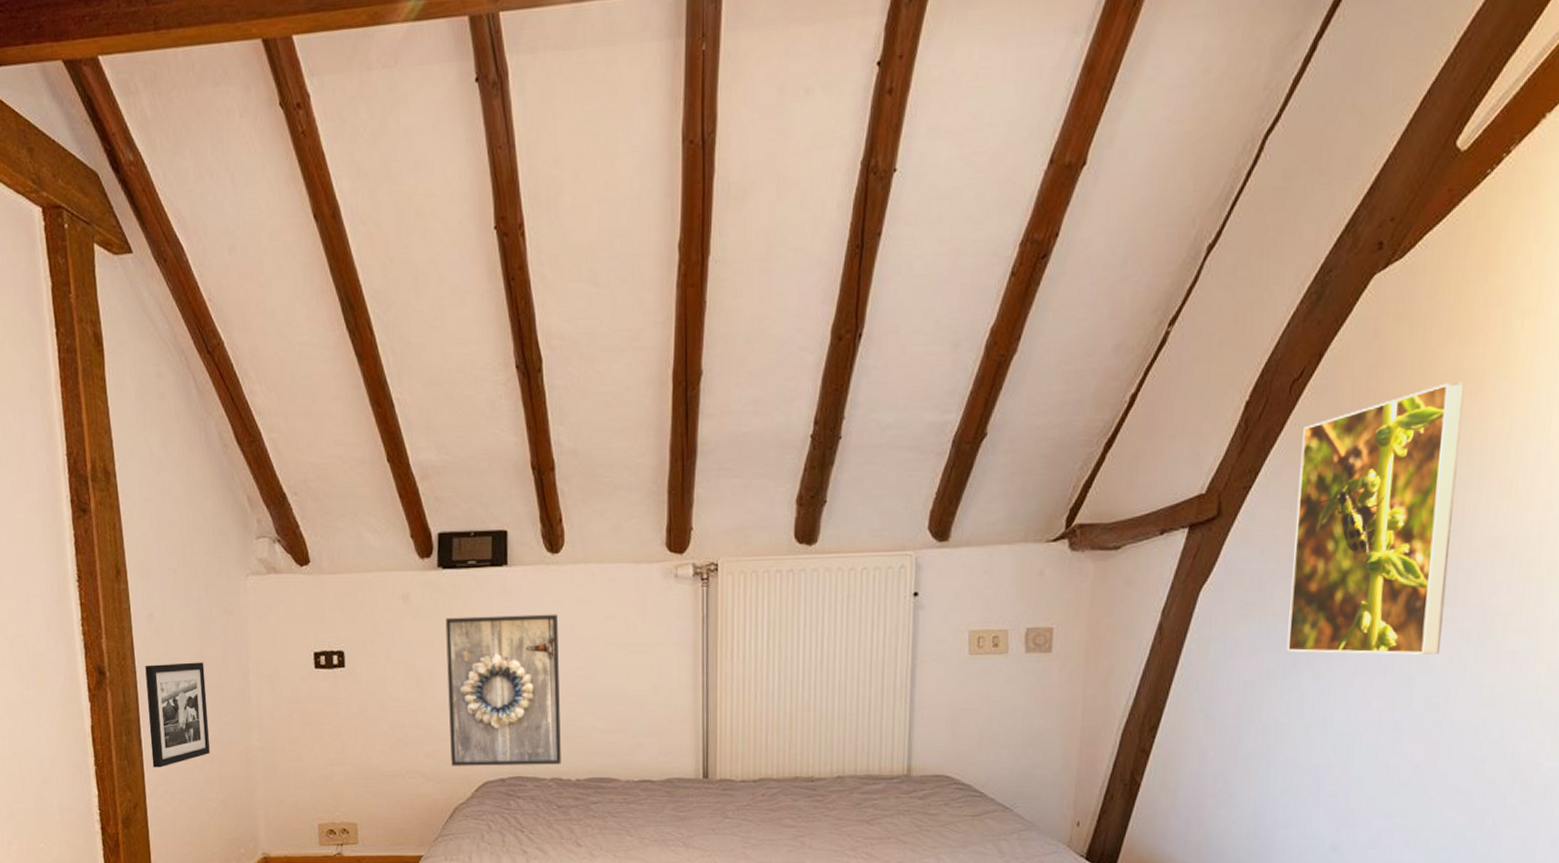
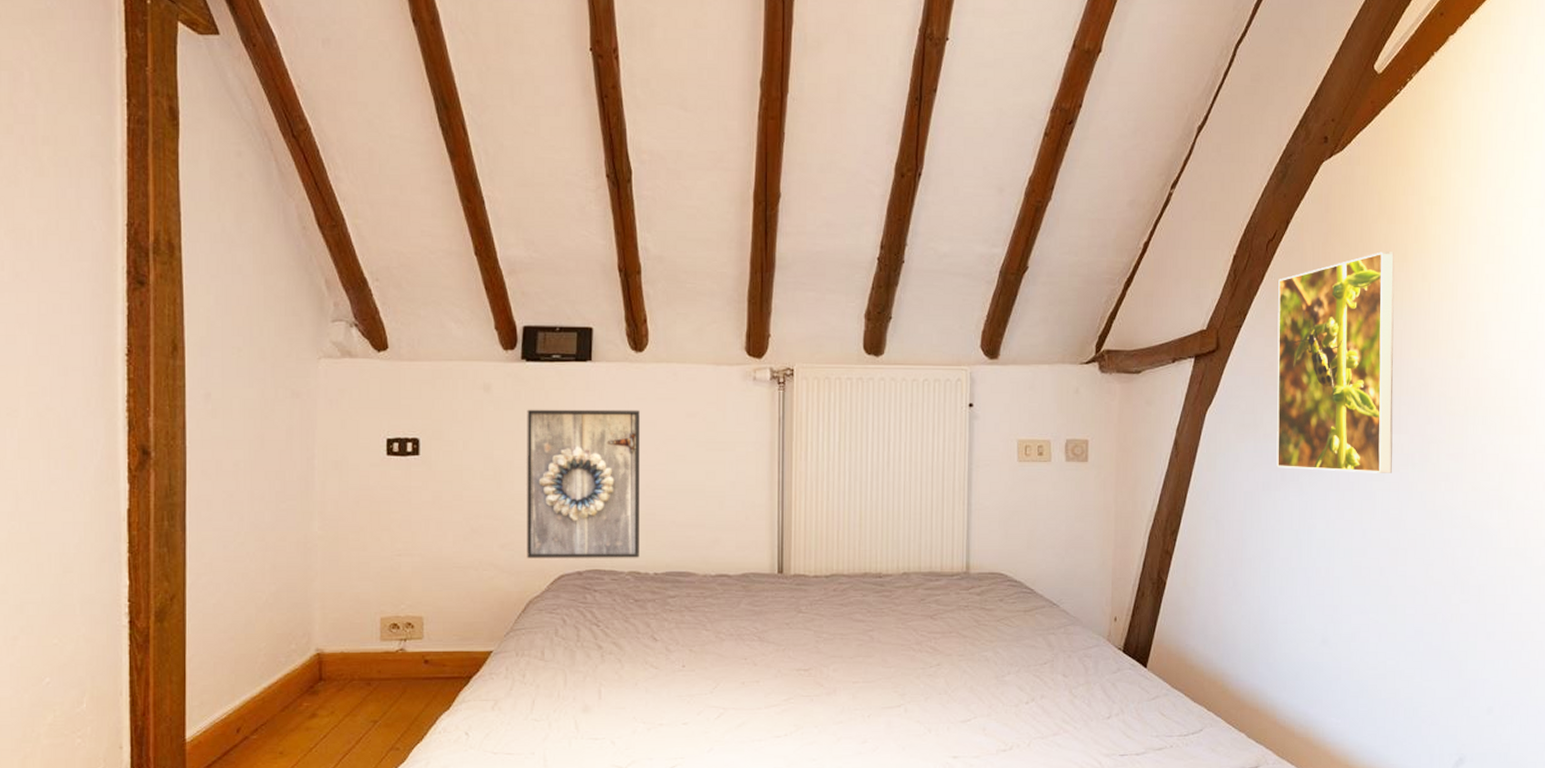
picture frame: present [145,662,210,768] -> none [196,445,265,556]

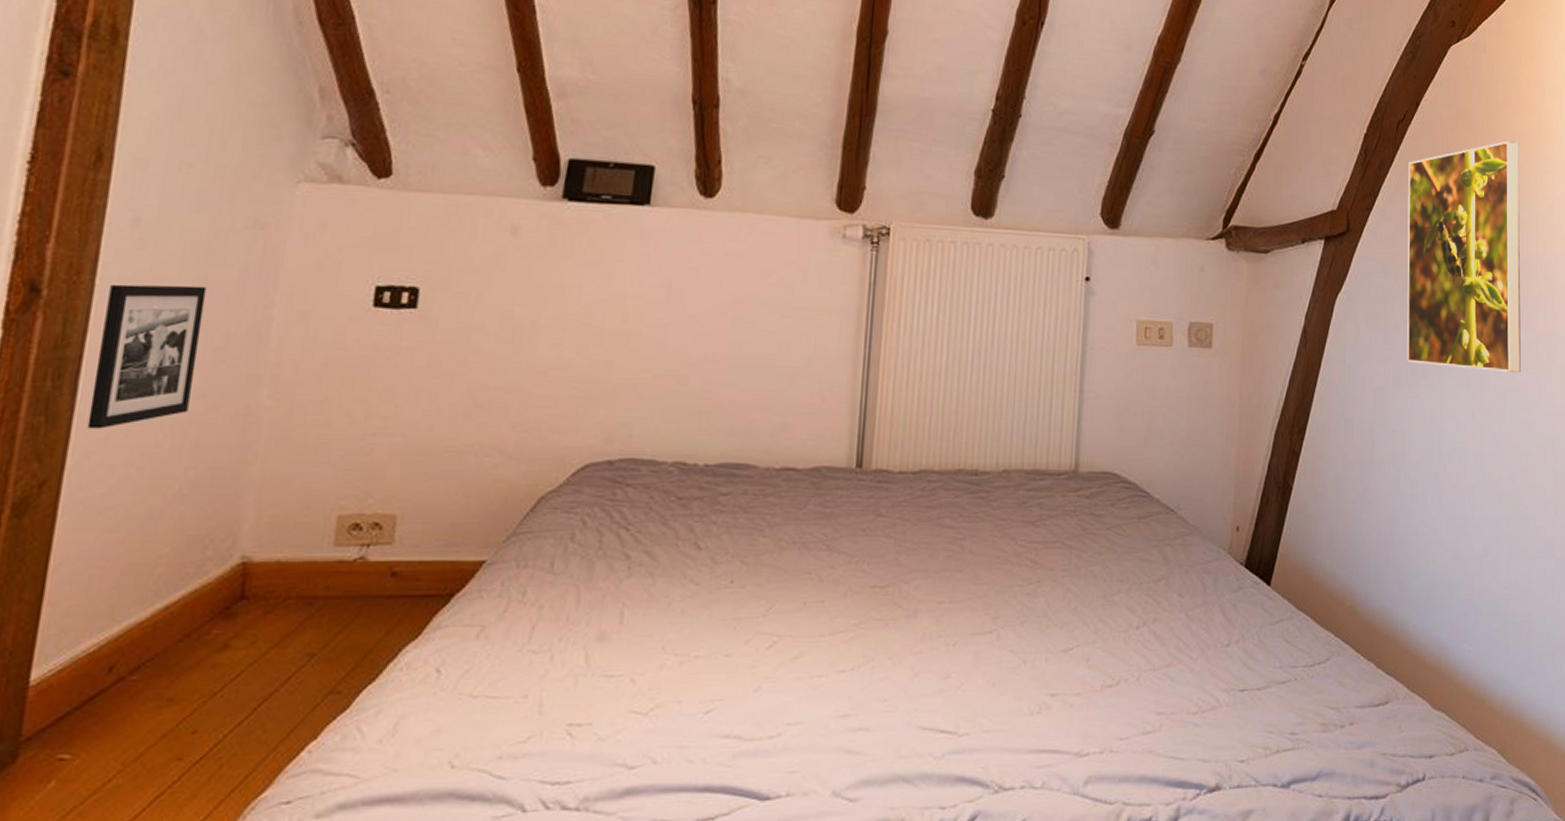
picture frame: none [196,445,265,556] -> present [87,284,207,429]
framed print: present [527,409,640,558] -> none [544,258,704,445]

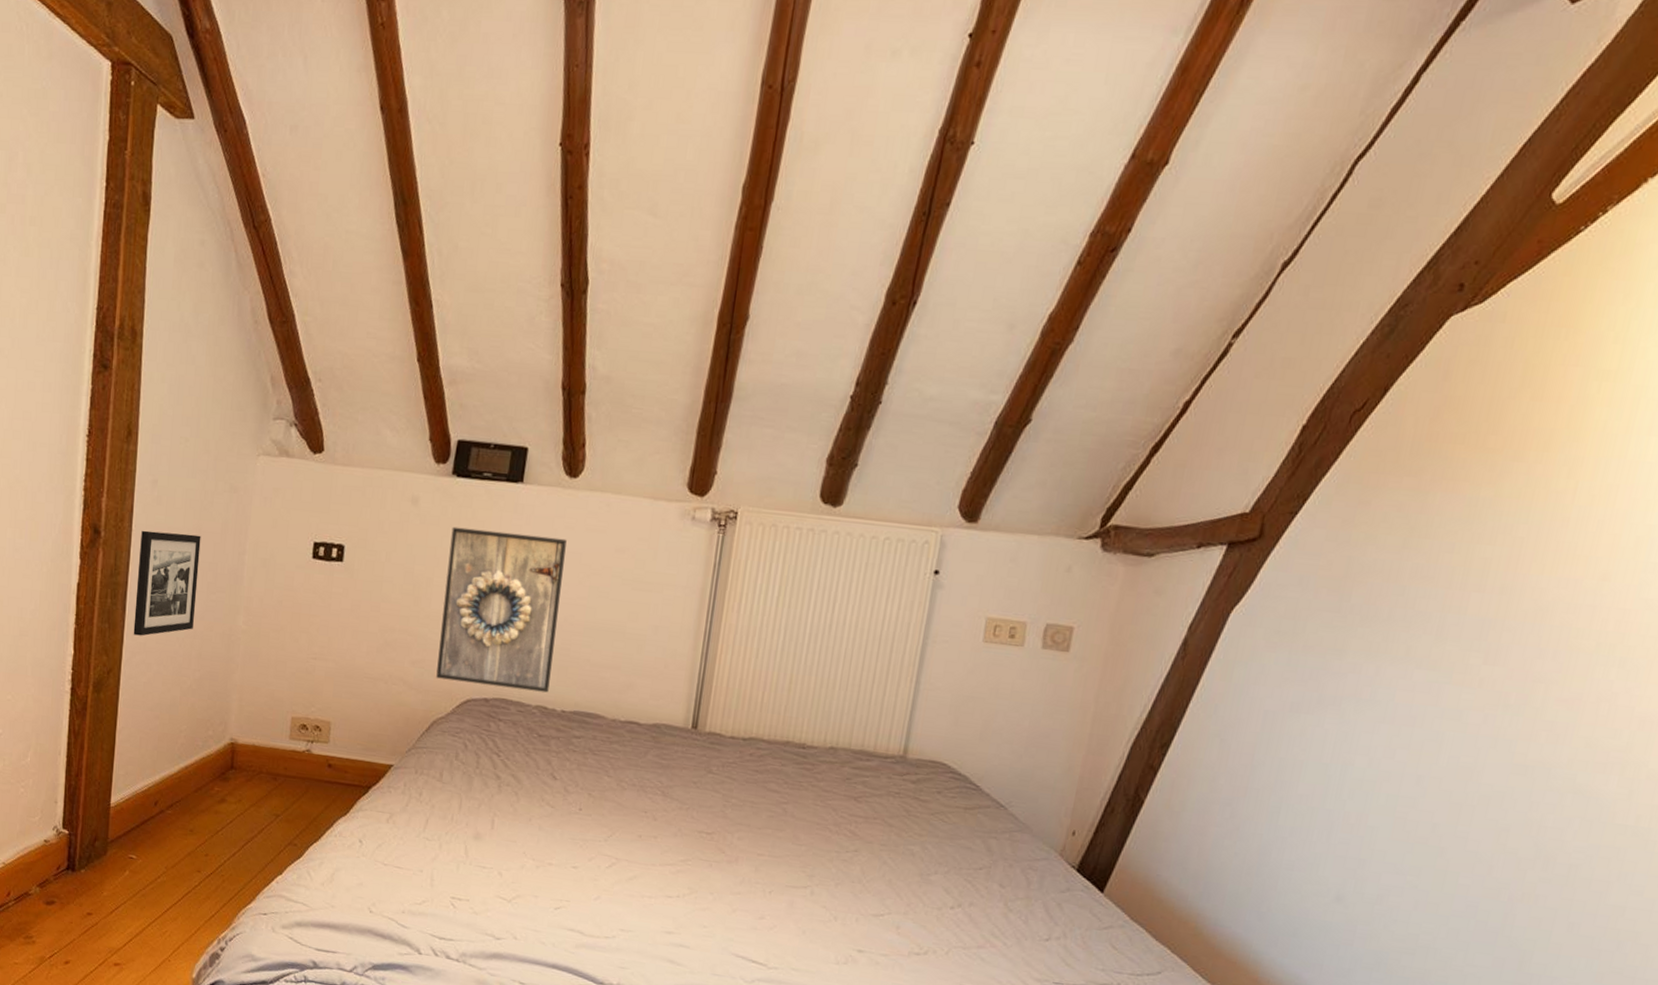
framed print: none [544,258,704,445] -> present [436,526,567,693]
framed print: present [1407,140,1521,373] -> none [1313,436,1533,713]

